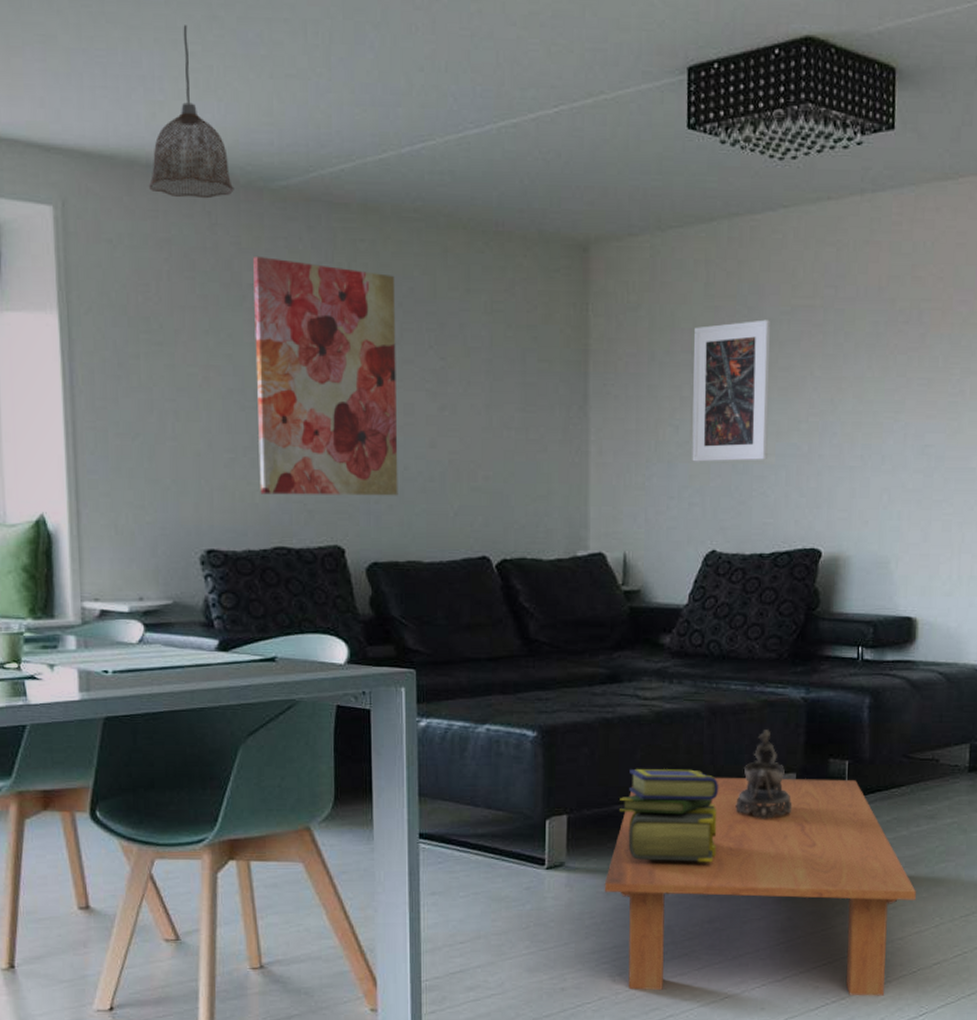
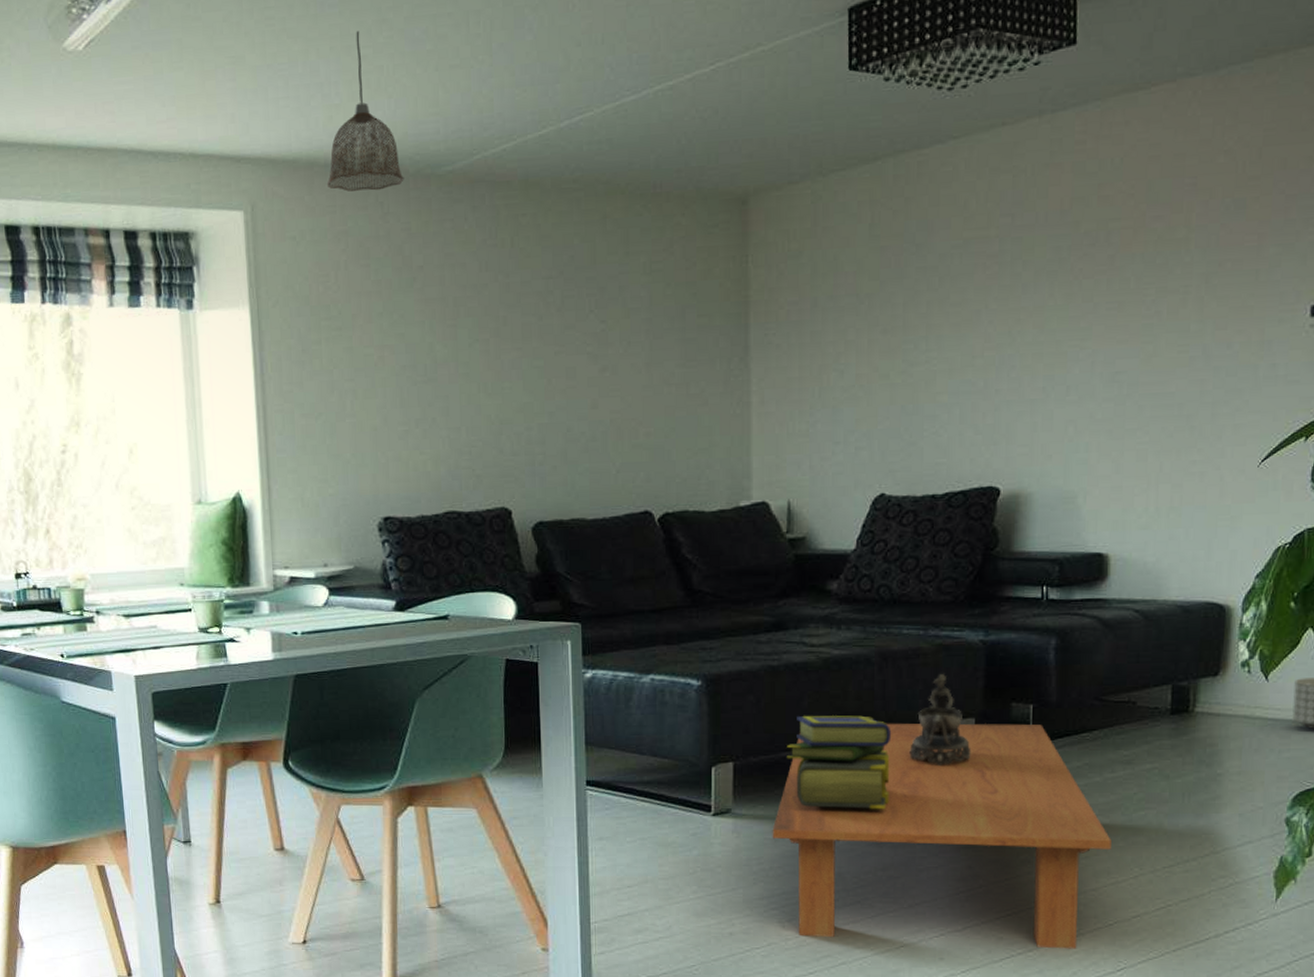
wall art: present [253,255,398,496] -> none [422,239,562,463]
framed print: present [692,319,770,462] -> none [858,255,941,406]

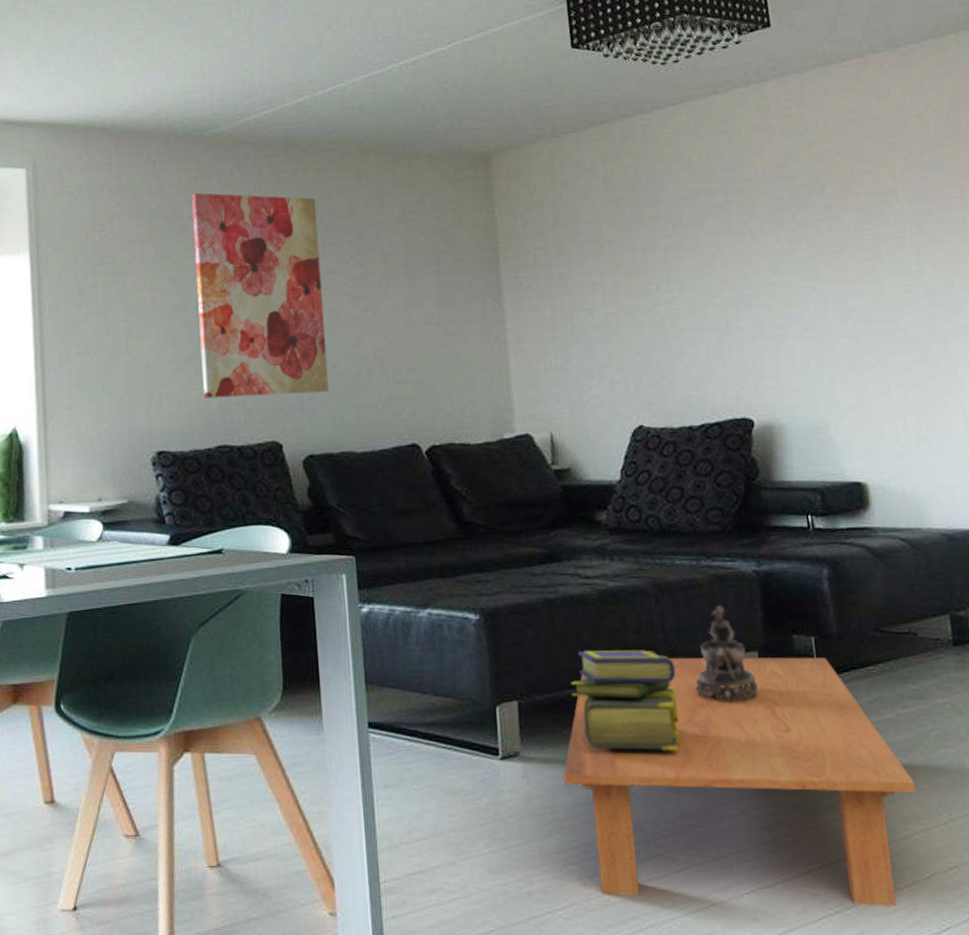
pendant lamp: present [326,31,404,192] -> none [103,16,174,151]
wall art: none [422,239,562,463] -> present [192,192,329,399]

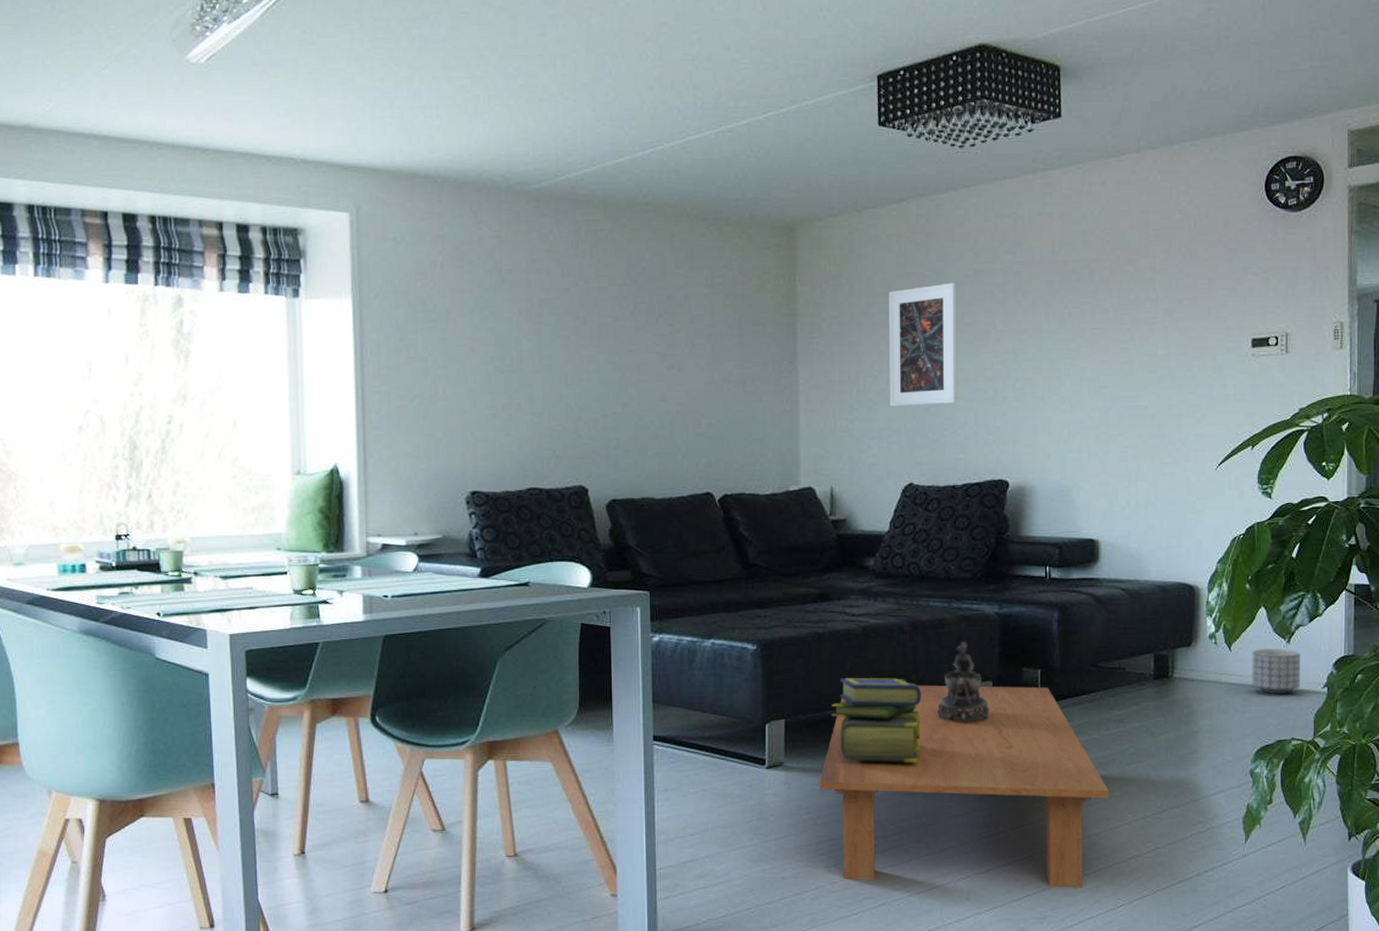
wall art: present [192,192,329,399] -> none [512,246,634,444]
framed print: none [597,205,685,342] -> present [888,283,957,407]

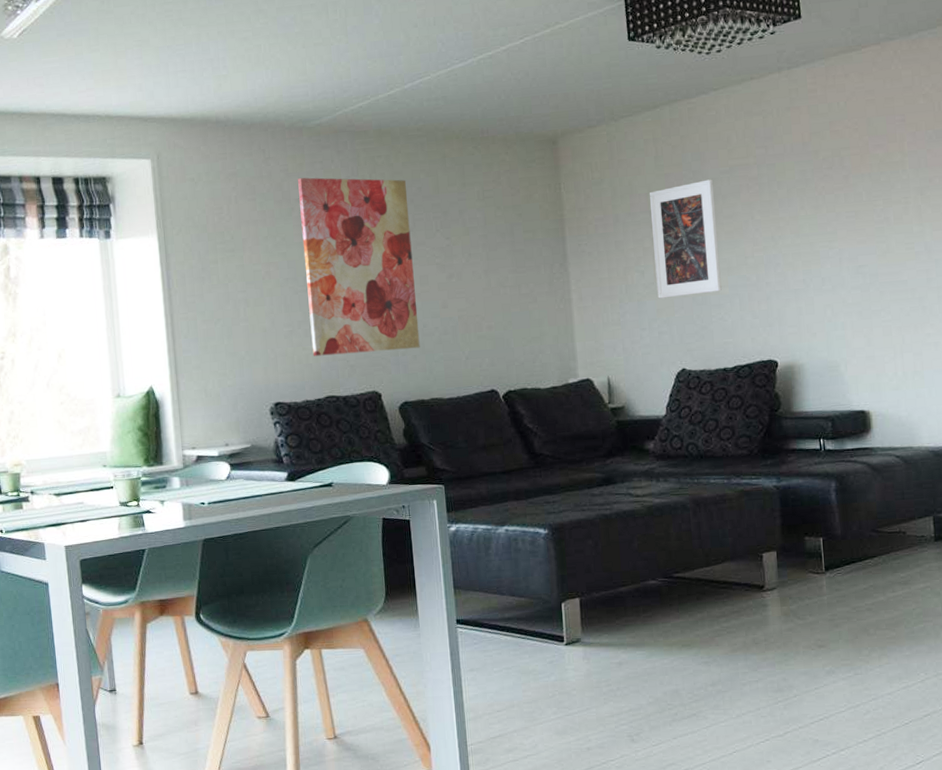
wall art: none [512,246,634,444] -> present [298,177,420,357]
coffee table: present [819,685,1109,888] -> none [616,554,900,748]
stack of books: present [832,678,922,762] -> none [623,553,712,634]
decorative bowl: present [937,642,990,723] -> none [725,515,776,593]

